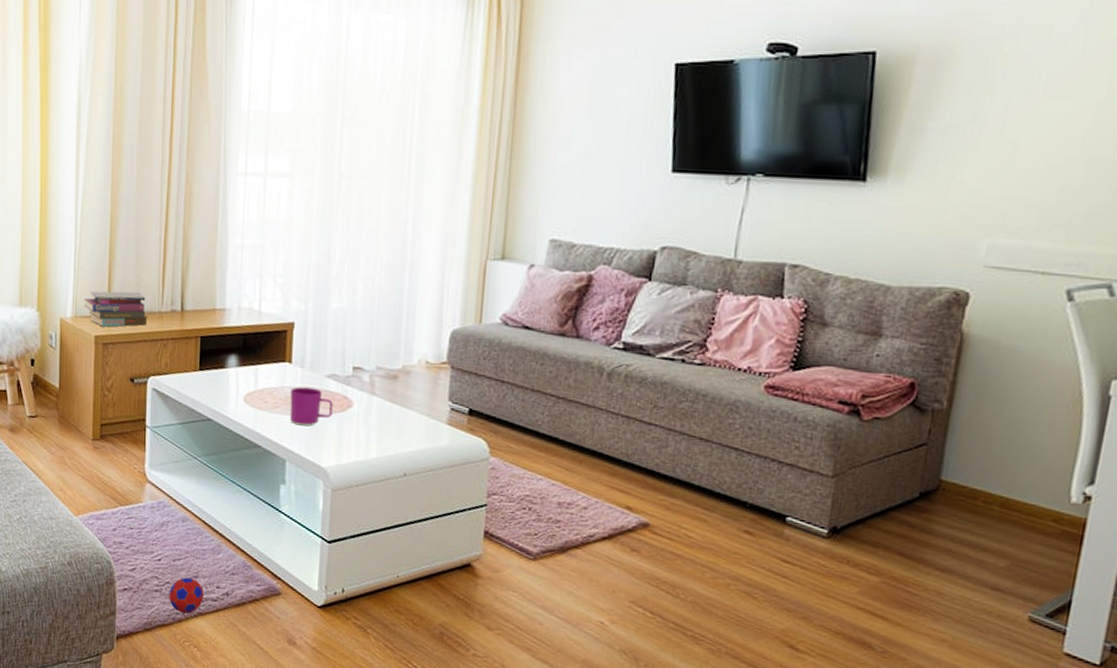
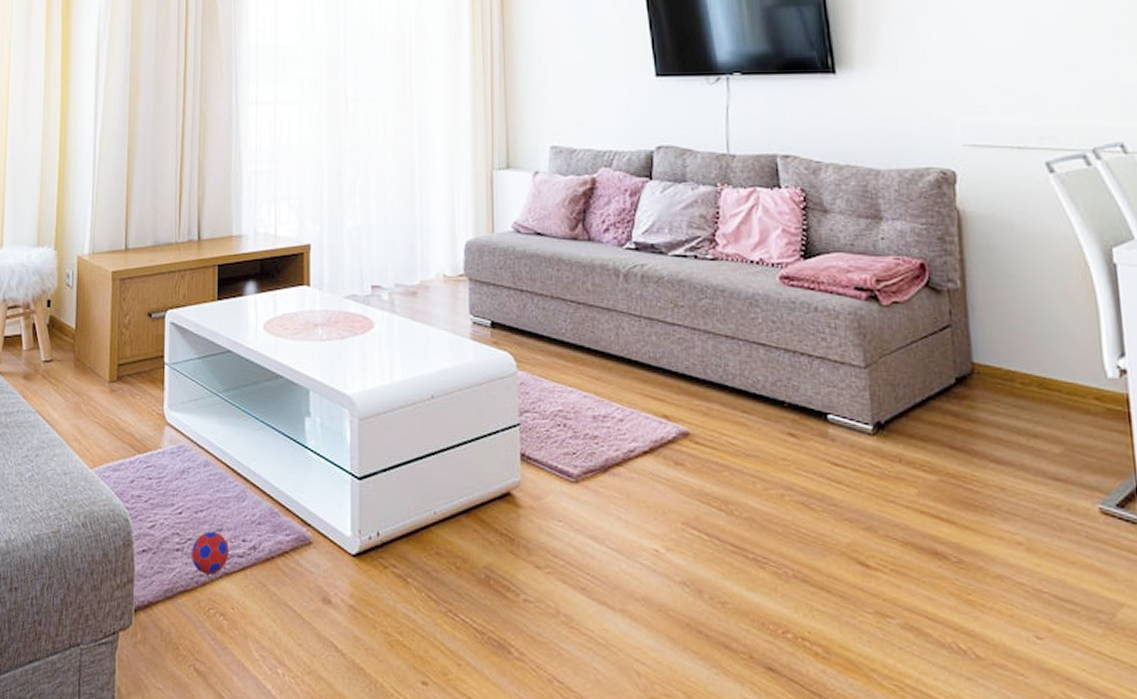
books: present [84,291,147,327] -> none [102,224,164,262]
mug: present [289,387,333,426] -> none [310,310,354,352]

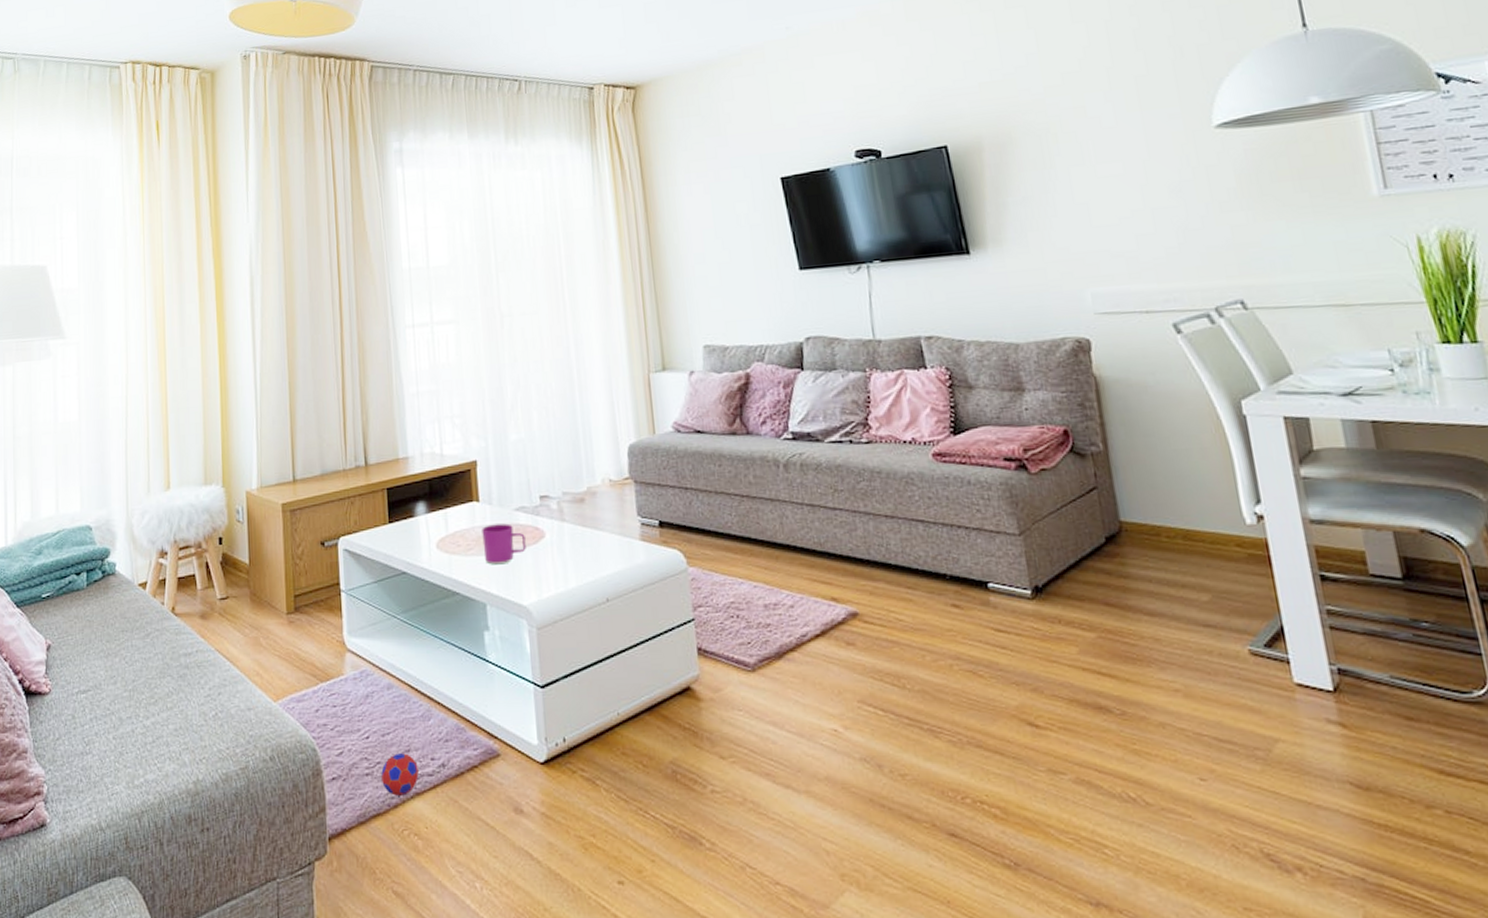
mug: none [310,310,354,352] -> present [482,523,526,565]

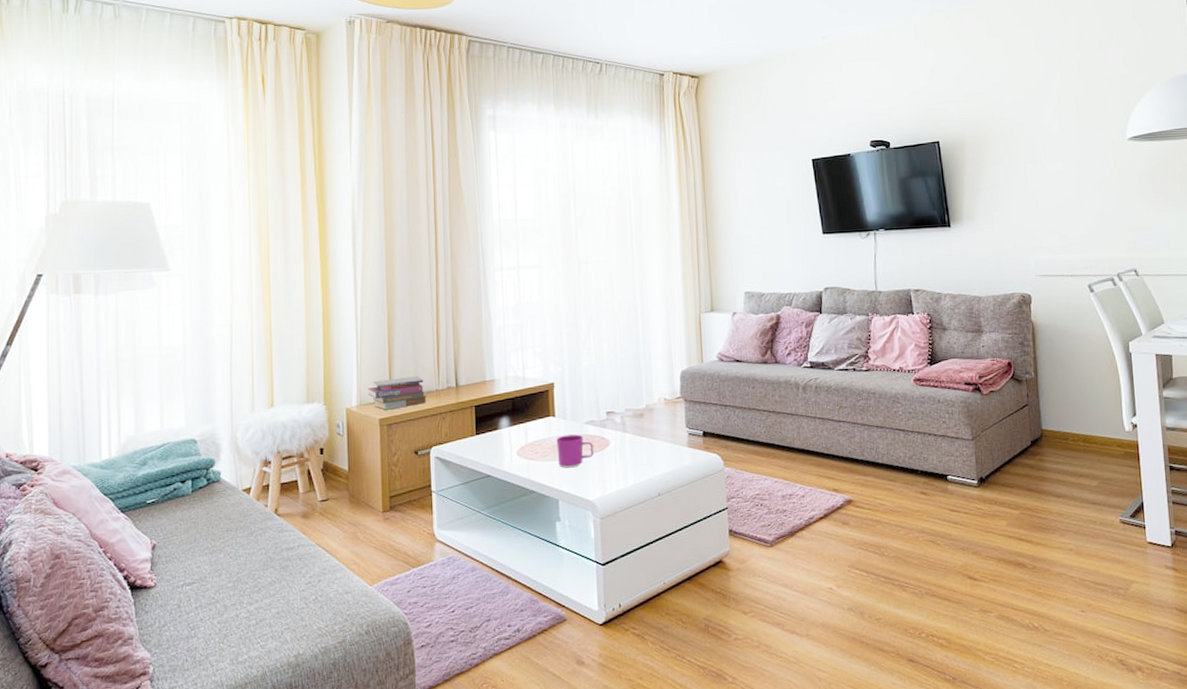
books: none [269,454,332,493] -> present [368,376,426,410]
toy ball: present [381,753,419,796] -> none [465,622,497,657]

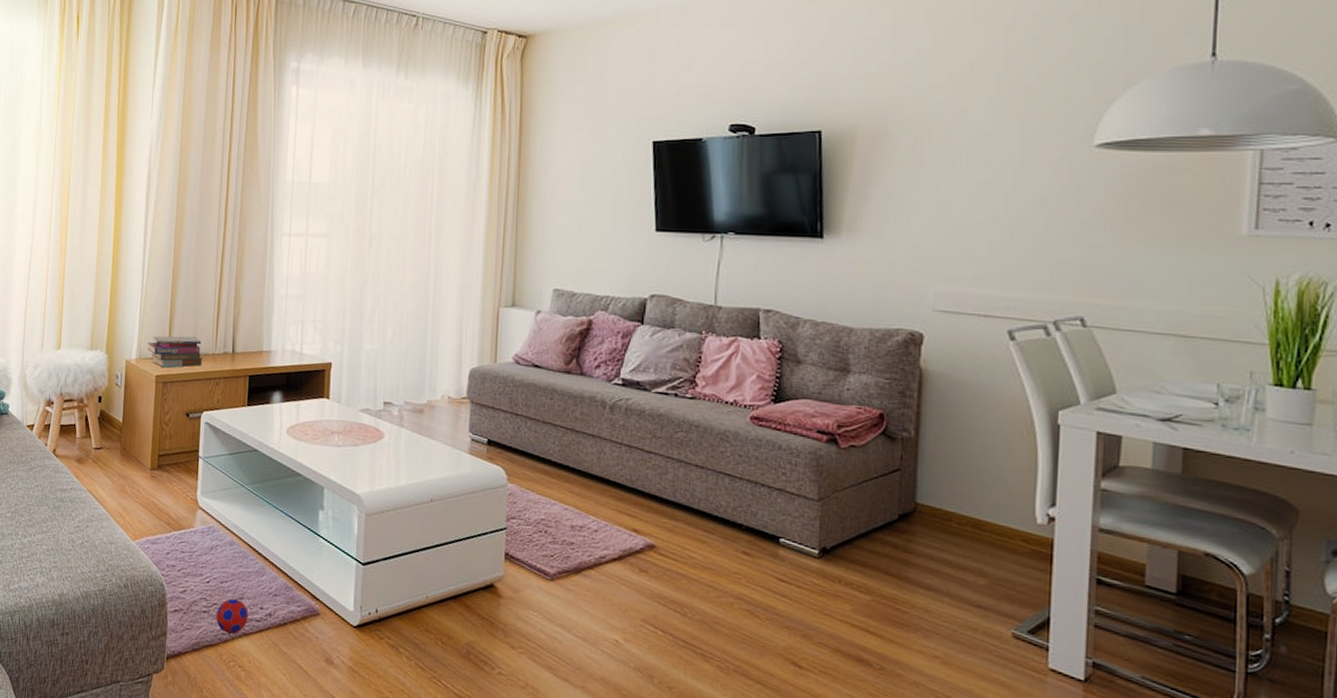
toy ball: none [465,622,497,657] -> present [216,599,248,634]
mug: present [556,434,594,468] -> none [327,420,366,456]

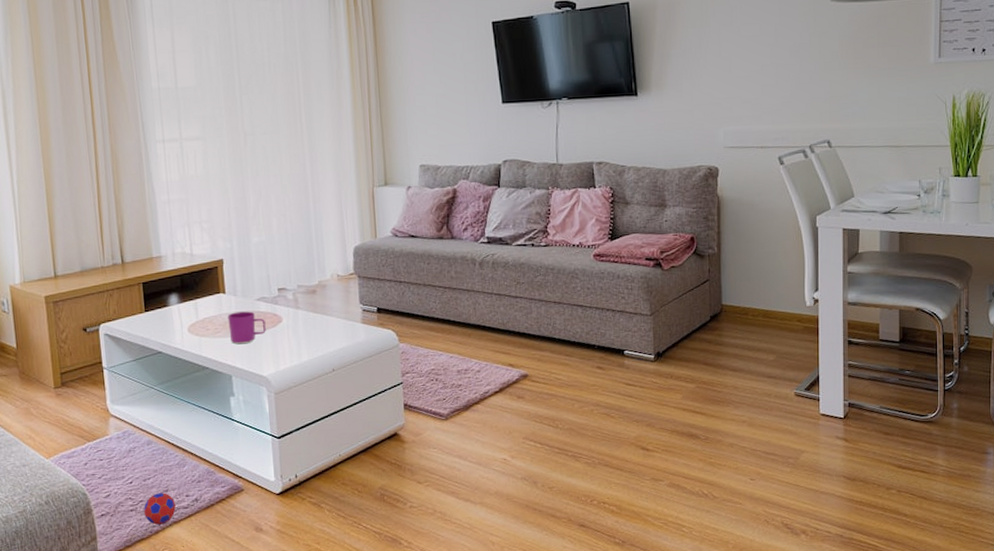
books: present [147,336,202,368] -> none [31,253,92,287]
mug: none [327,420,366,456] -> present [228,311,266,345]

